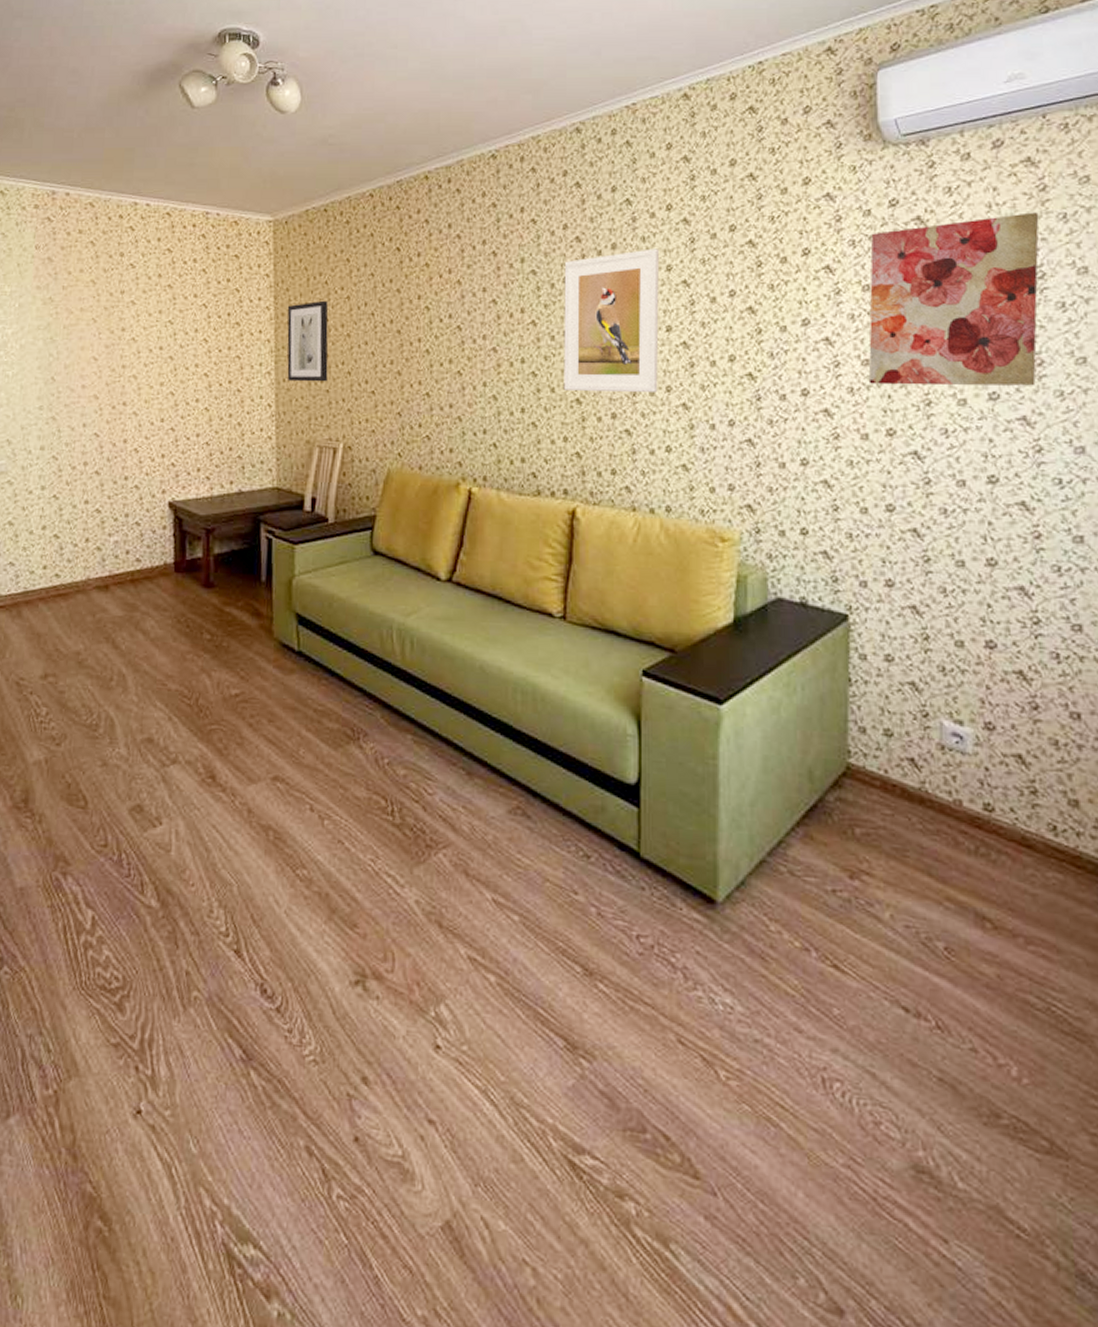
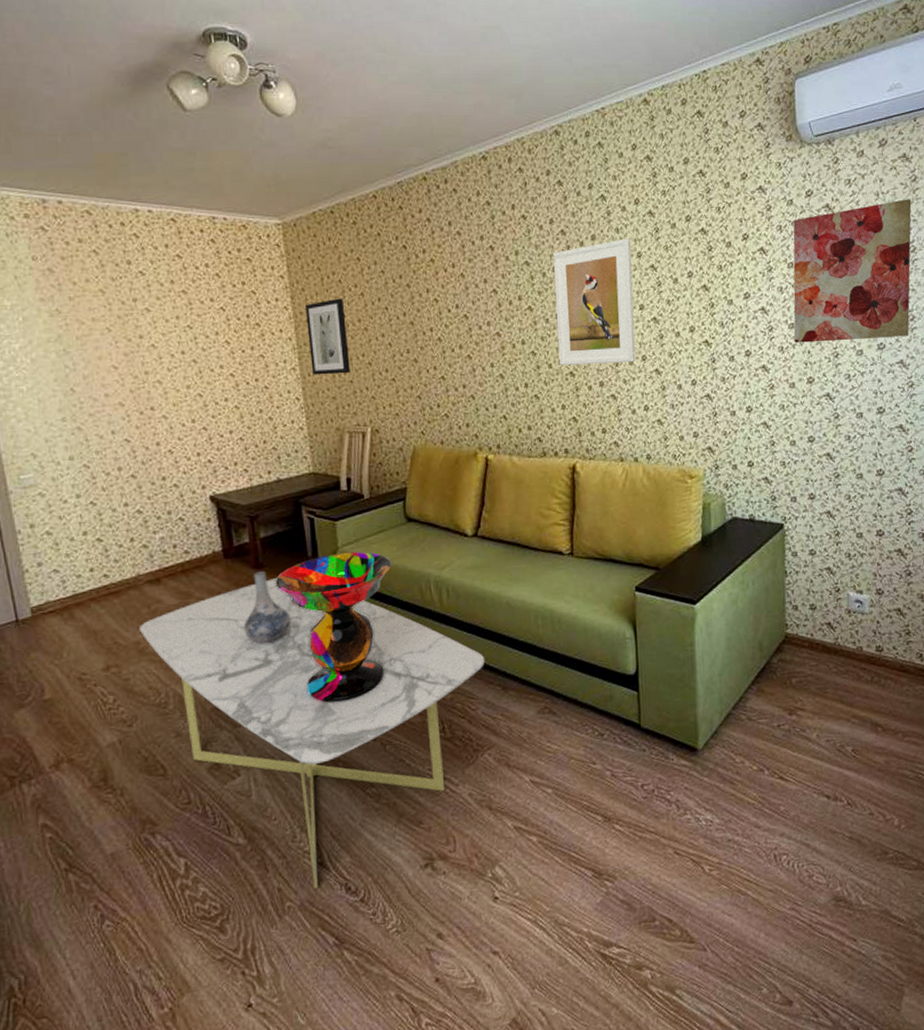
coffee table: none [82,600,449,982] -> present [140,577,485,889]
decorative vase: none [185,591,236,674] -> present [243,570,291,644]
decorative bowl: none [223,581,352,758] -> present [275,551,392,704]

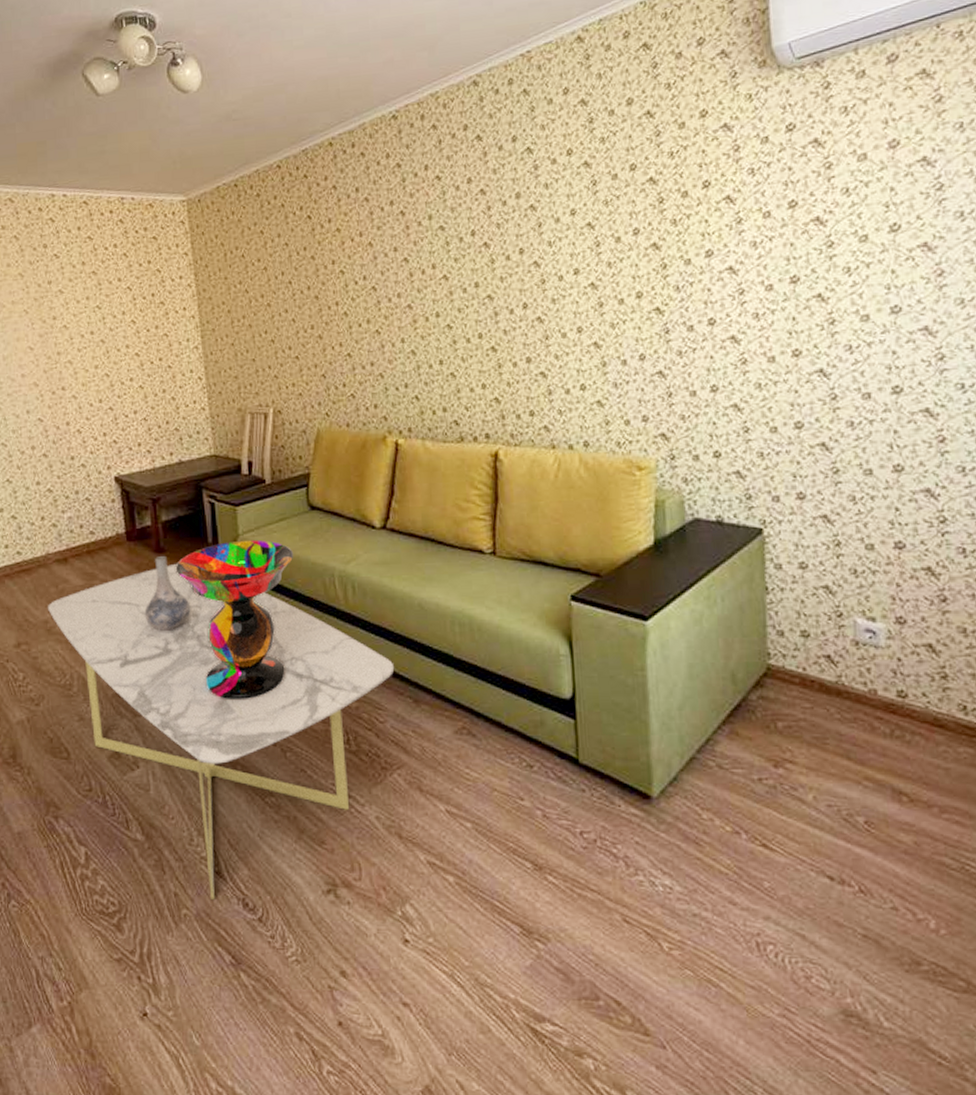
wall art: present [304,298,351,375] -> none [208,273,253,354]
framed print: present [552,238,636,365] -> none [471,194,570,340]
wall art: present [793,199,912,343] -> none [769,124,937,309]

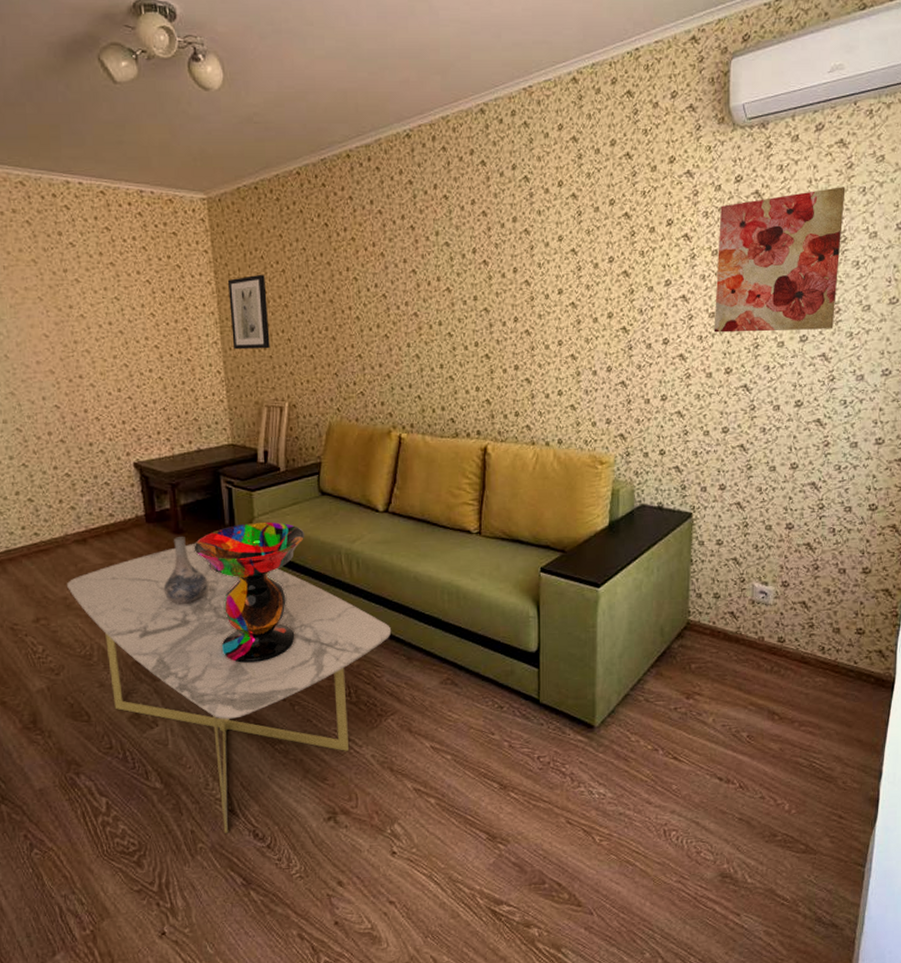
wall art: none [208,273,253,354] -> present [227,274,270,350]
wall art: none [769,124,937,309] -> present [713,187,846,333]

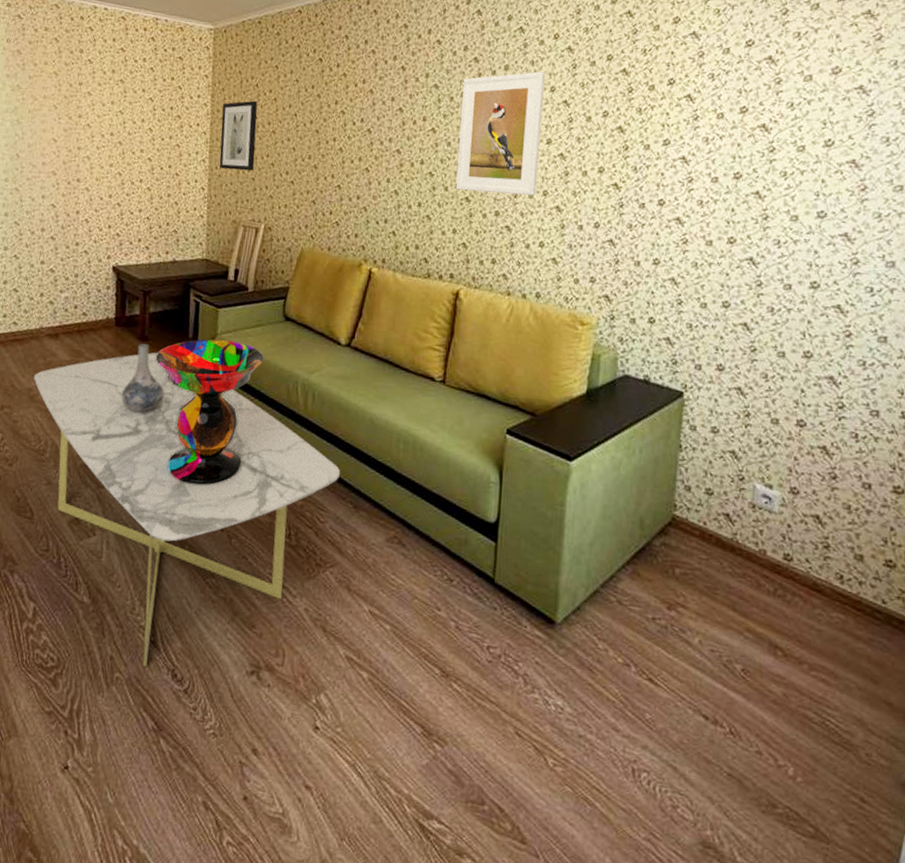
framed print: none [473,221,552,347] -> present [455,71,545,196]
wall art: present [713,187,846,333] -> none [716,58,874,208]

